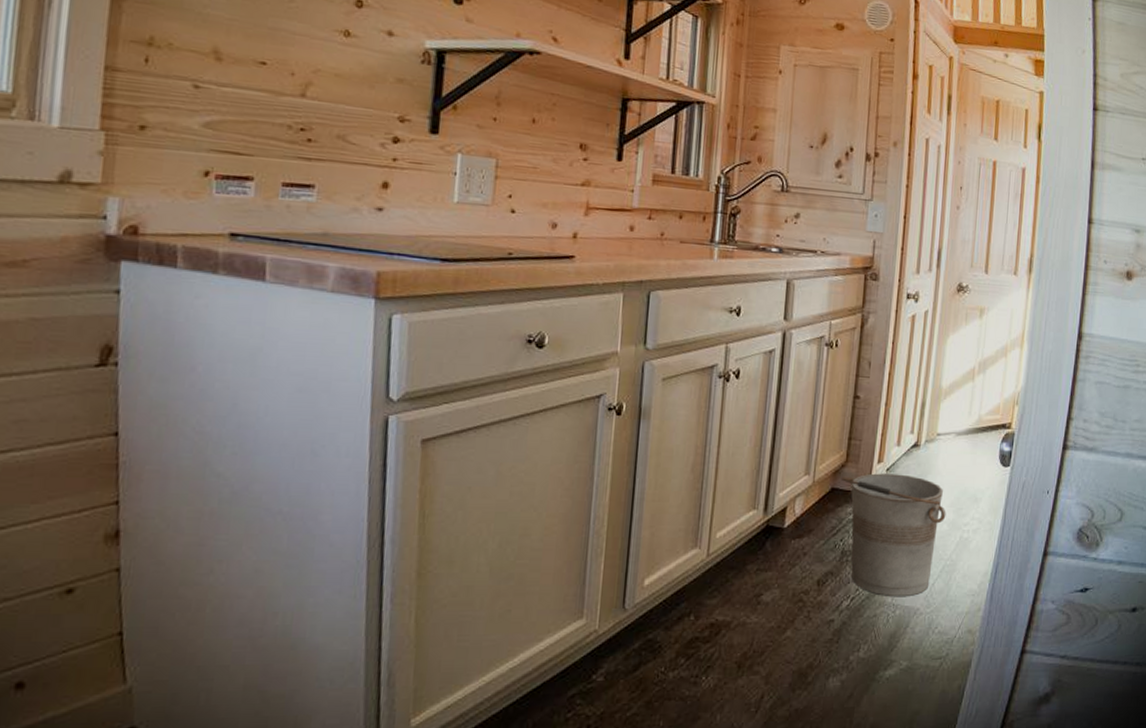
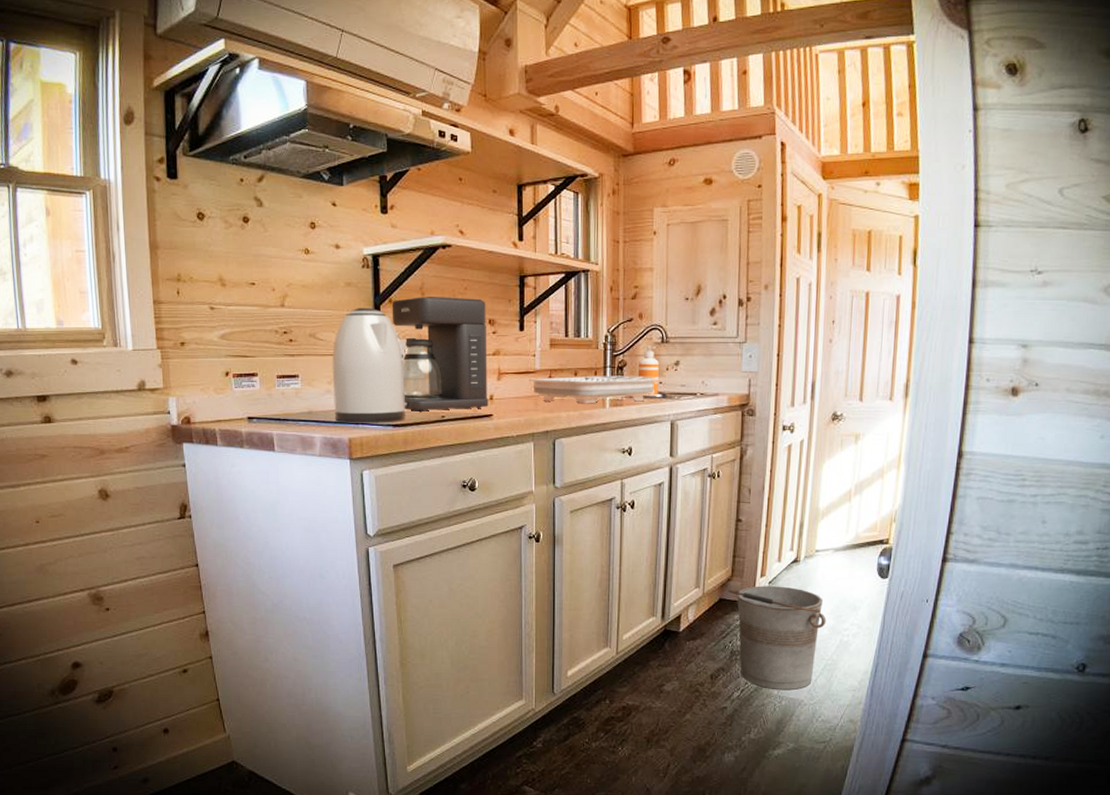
kettle: none [360,110,465,257] -> present [332,308,406,423]
coffee maker: none [455,106,578,247] -> present [391,297,489,411]
dish rack: none [624,217,777,255] -> present [529,375,660,404]
soap dispenser: none [752,193,777,251] -> present [637,346,659,397]

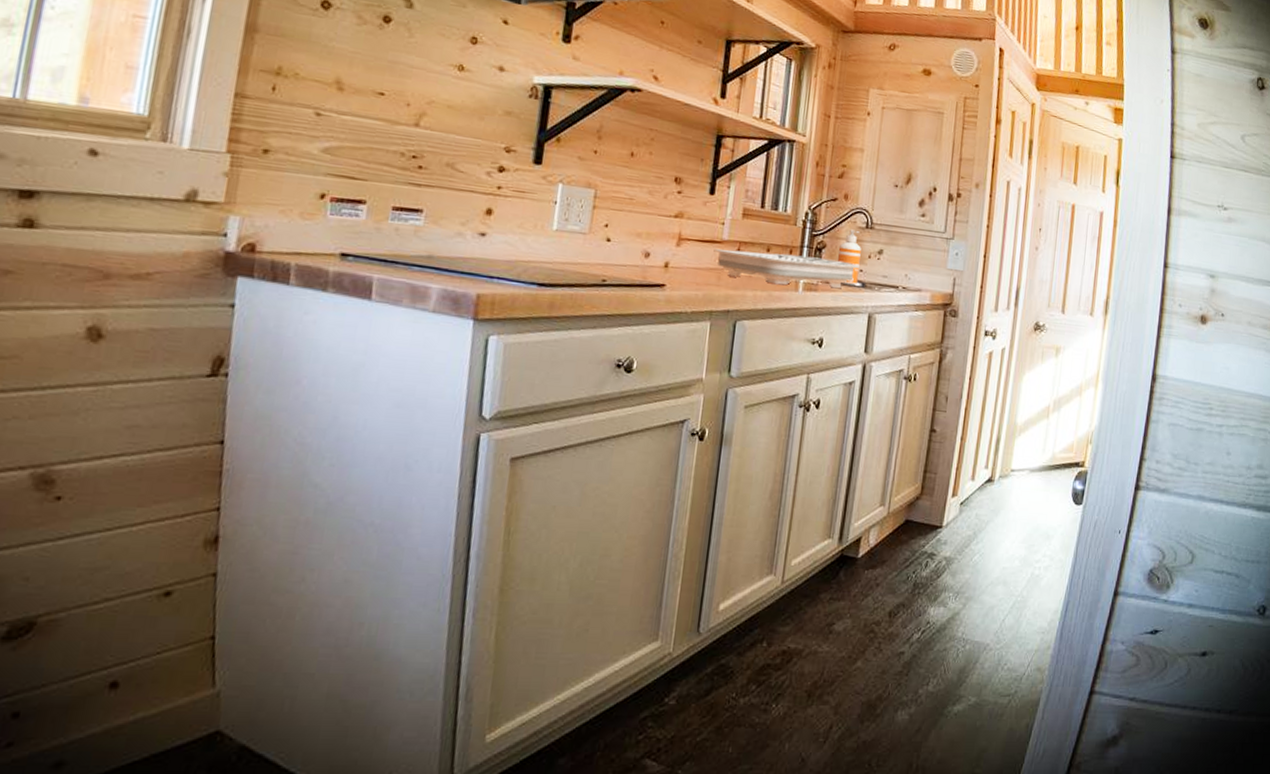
kettle: present [332,308,406,423] -> none [462,141,564,281]
coffee maker: present [391,297,489,411] -> none [555,139,674,276]
bucket: present [727,586,826,691] -> none [915,507,1018,632]

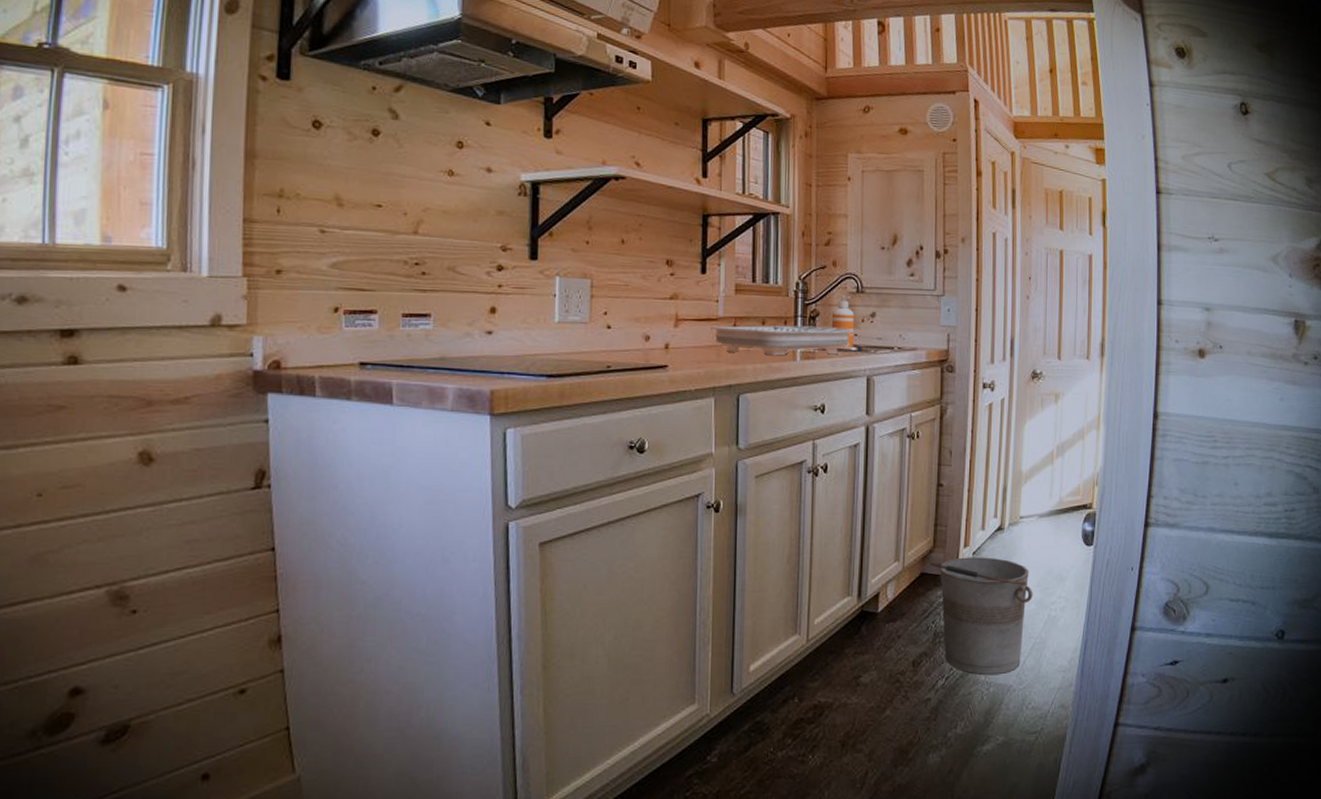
bucket: none [915,507,1018,632] -> present [929,557,1033,675]

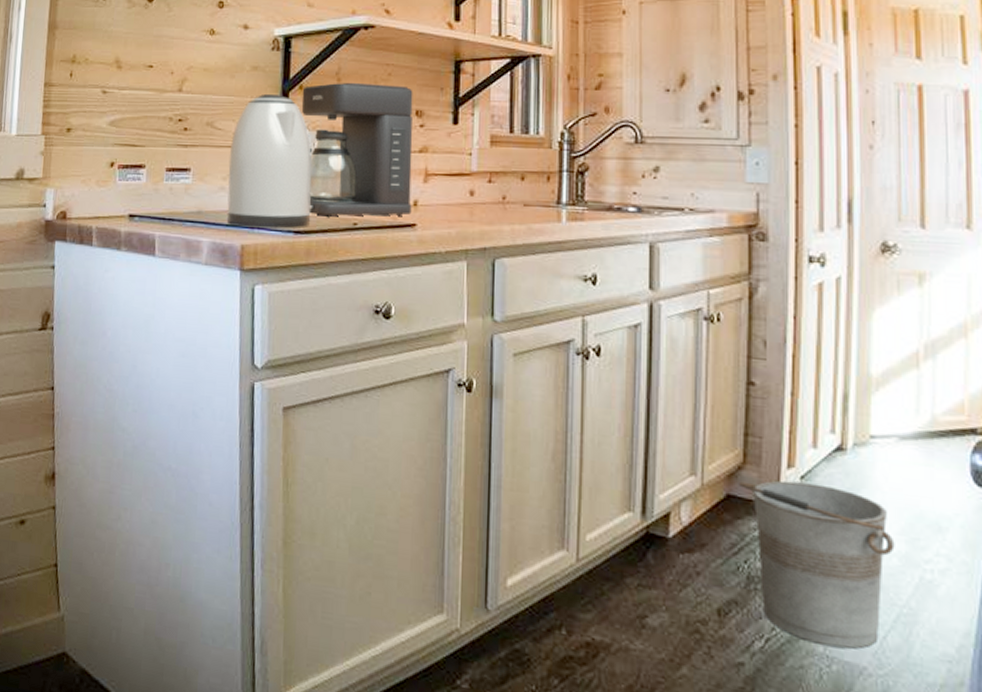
kettle: none [473,240,564,373] -> present [227,94,313,229]
coffee maker: none [552,231,664,360] -> present [302,83,413,217]
dish rack: present [711,325,855,356] -> none [463,181,633,217]
soap dispenser: present [831,295,854,350] -> none [603,146,632,211]

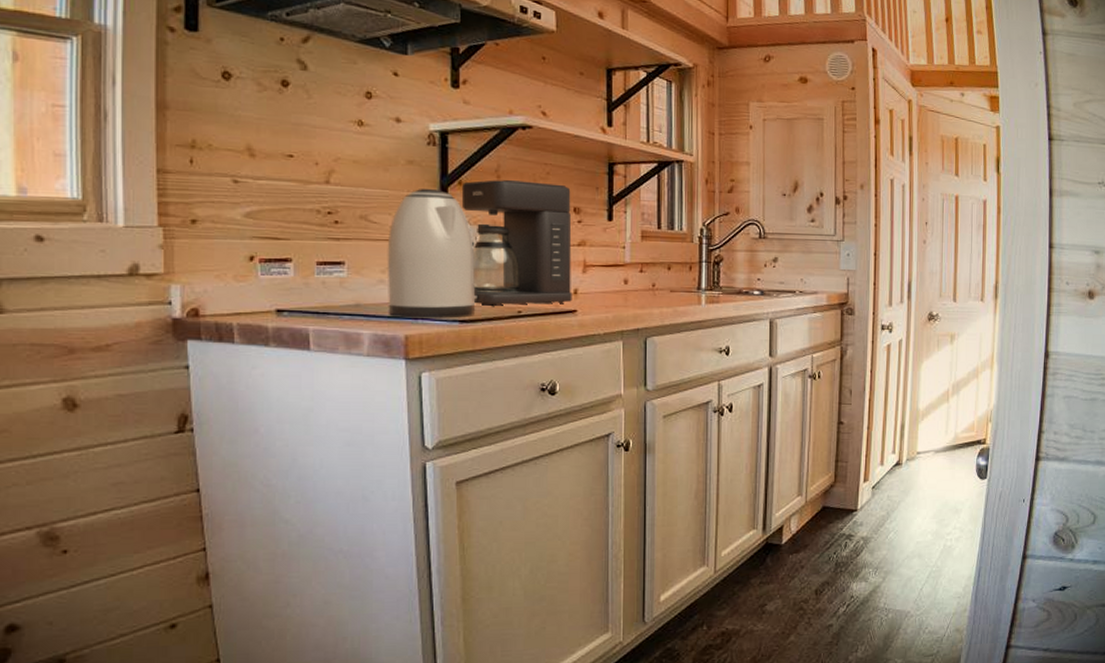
bucket: present [738,480,895,649] -> none [830,491,930,602]

